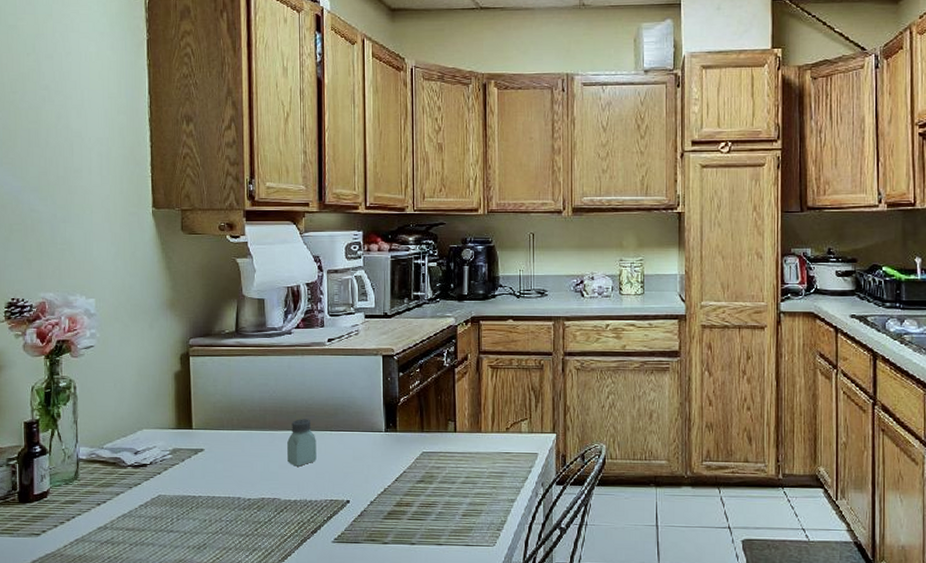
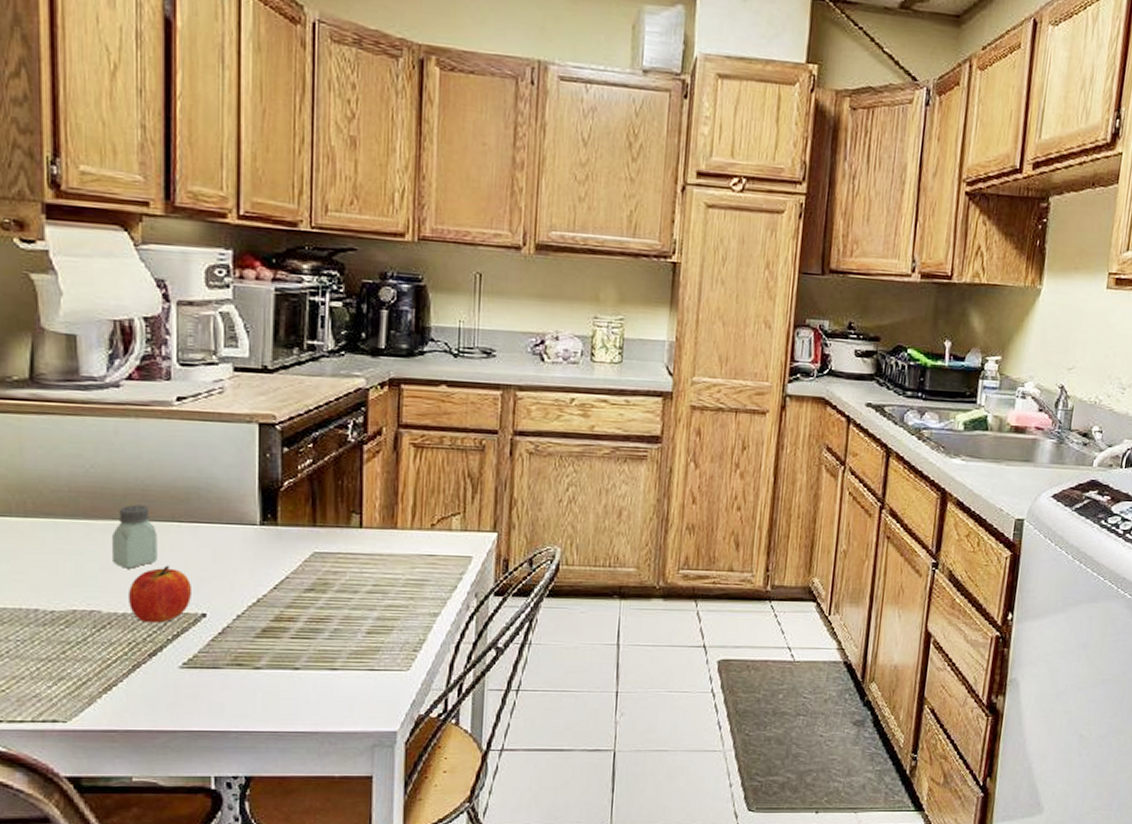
fruit: none [297,464,340,508] -> present [127,565,193,623]

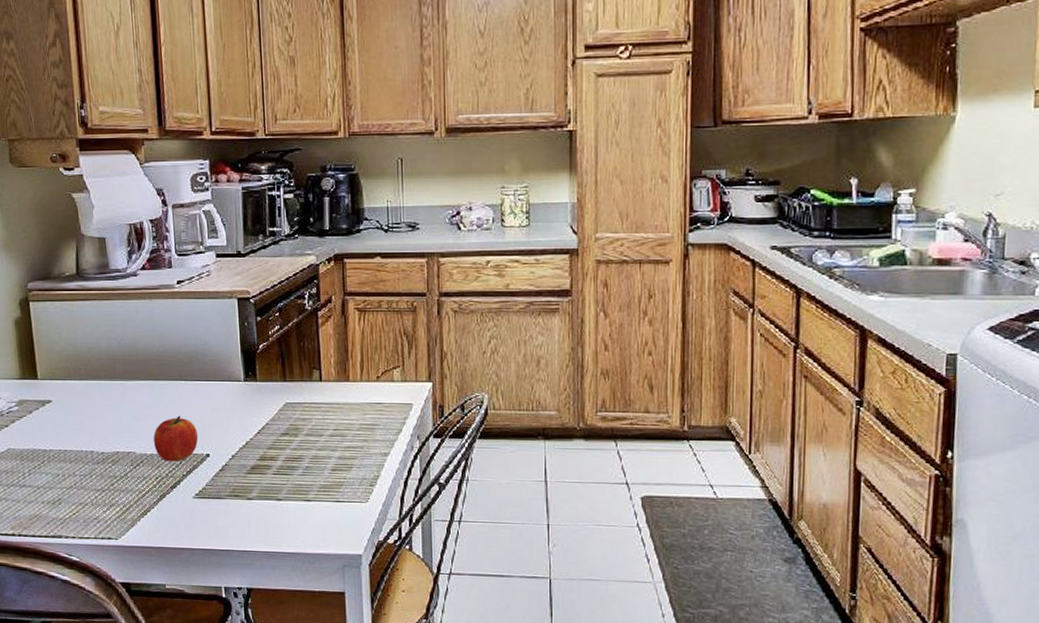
saltshaker: present [112,504,157,569] -> none [139,368,172,419]

